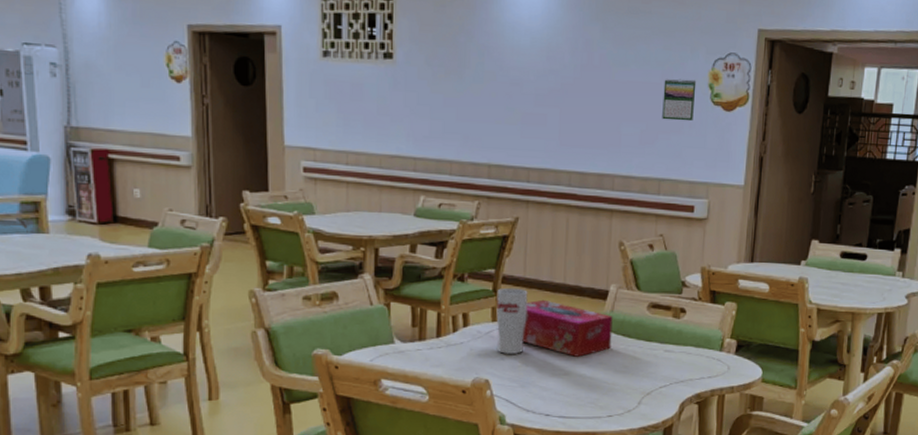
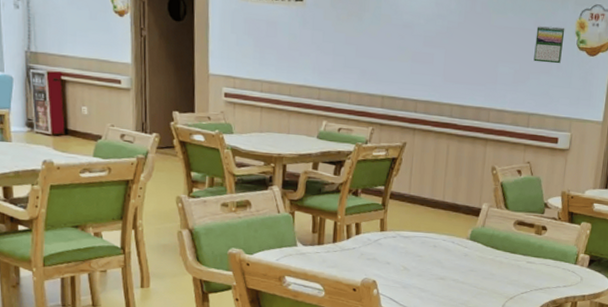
cup: present [496,287,528,354] -> none [384,202,412,260]
tissue box: present [522,299,613,357] -> none [405,214,484,264]

